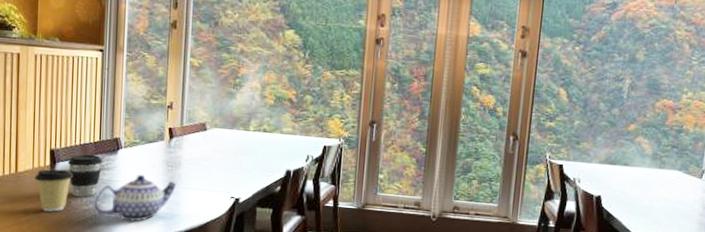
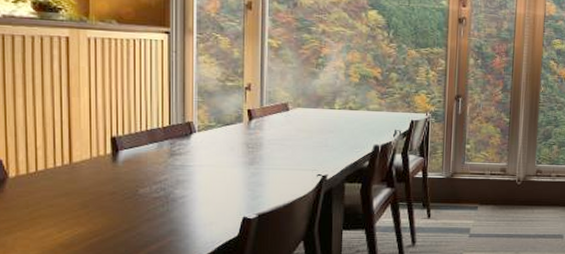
coffee cup: present [34,169,74,212] -> none [93,157,140,202]
coffee cup: present [68,154,102,198] -> none [133,140,173,185]
teapot: present [94,174,177,222] -> none [166,157,259,206]

